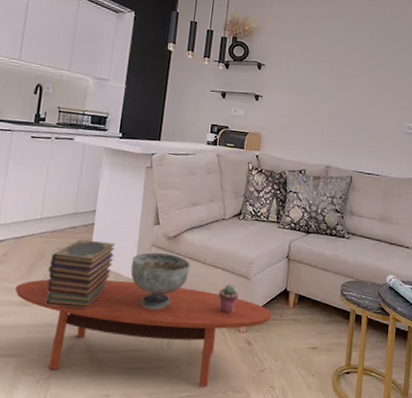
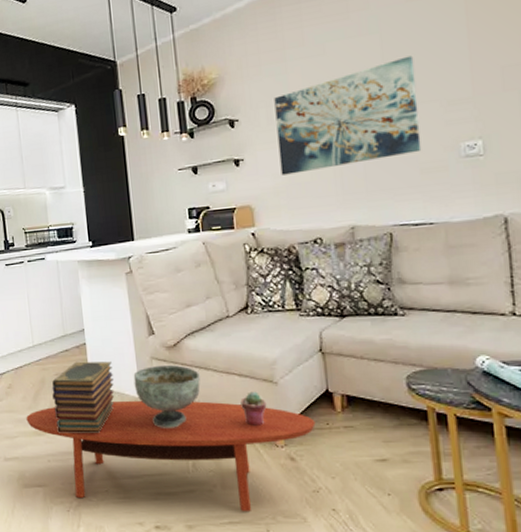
wall art: none [287,54,388,123] -> present [274,55,422,176]

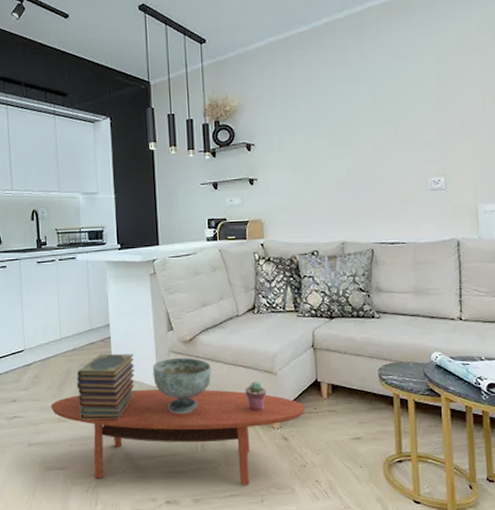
wall art: present [274,55,422,176] -> none [285,103,399,195]

